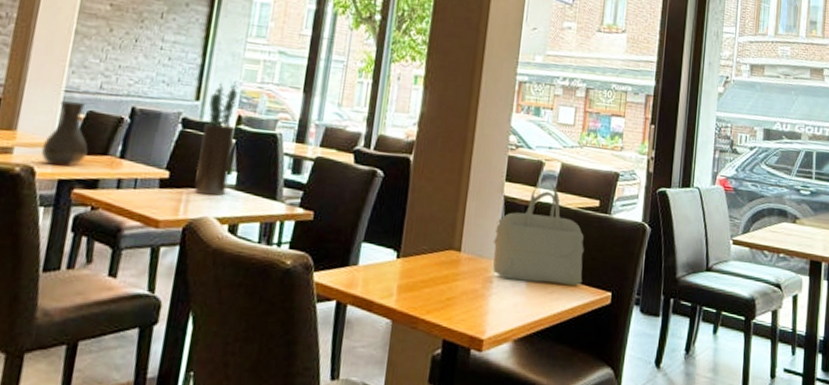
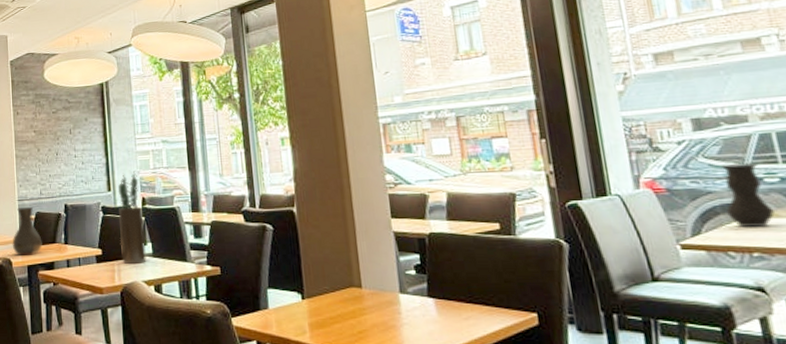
handbag: present [493,180,585,287] -> none [391,212,500,310]
vase: none [770,173,801,233] -> present [719,163,775,228]

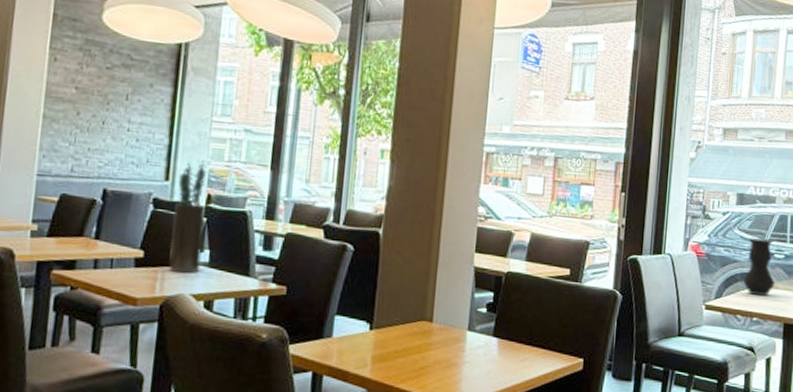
vase: present [12,207,42,256] -> none [18,185,64,248]

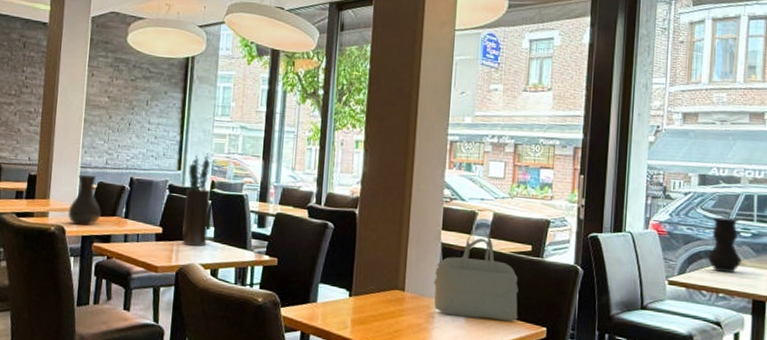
vase: none [18,185,64,248] -> present [68,175,101,225]
handbag: none [464,251,556,354] -> present [433,228,520,322]

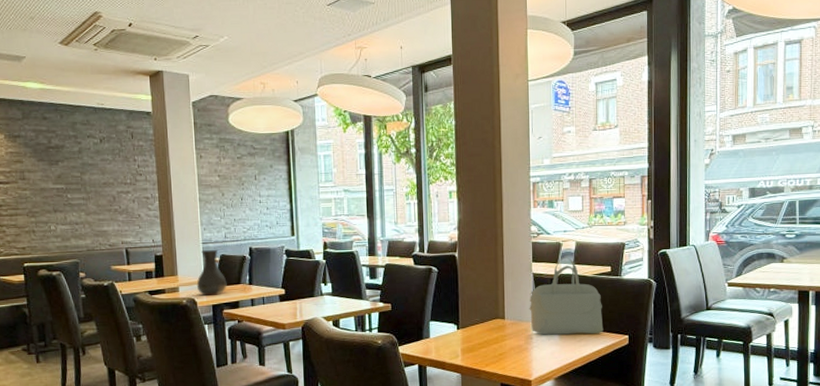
vase: present [182,153,211,247] -> none [302,217,326,303]
vase: present [708,217,742,273] -> none [760,223,788,271]

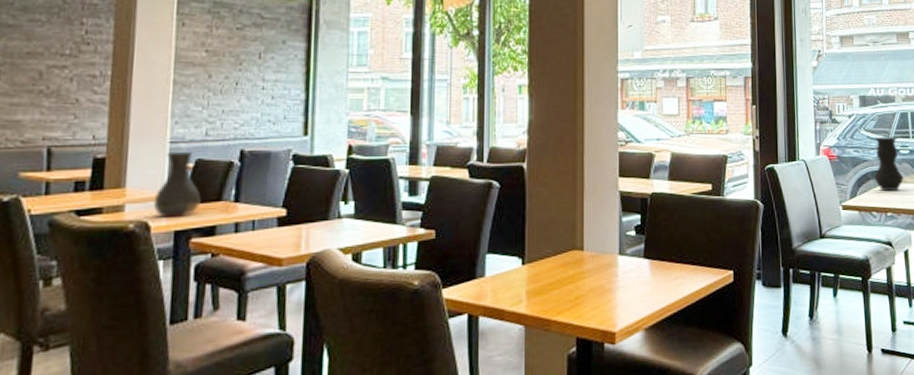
handbag: present [529,257,604,335] -> none [614,171,704,271]
vase: none [760,223,788,271] -> present [874,137,904,192]

